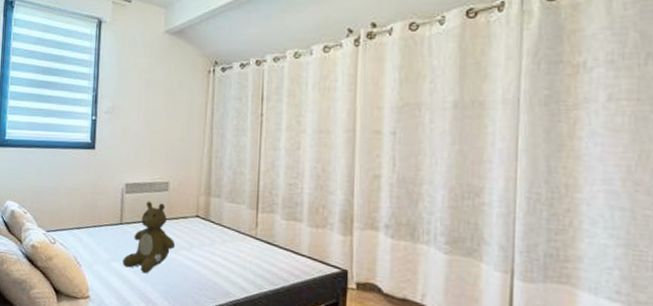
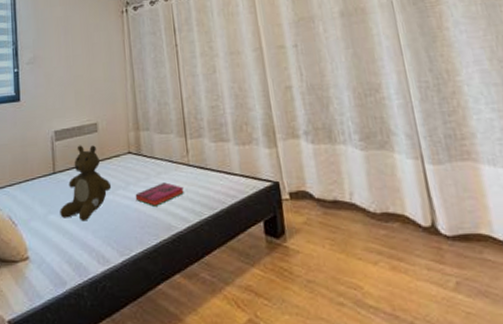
hardback book: none [197,250,247,272] -> present [135,182,184,206]

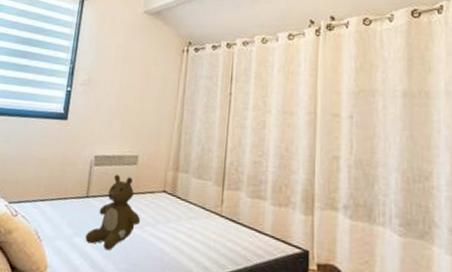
hardback book: present [135,182,184,206] -> none [162,228,212,250]

